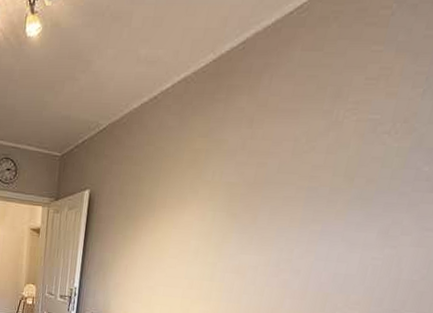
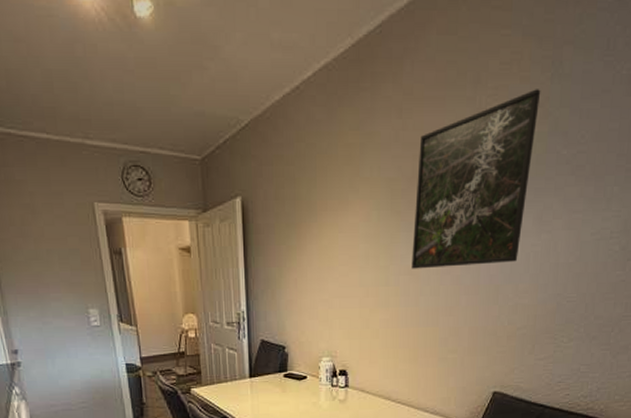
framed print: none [239,104,408,273] -> present [411,89,541,269]

